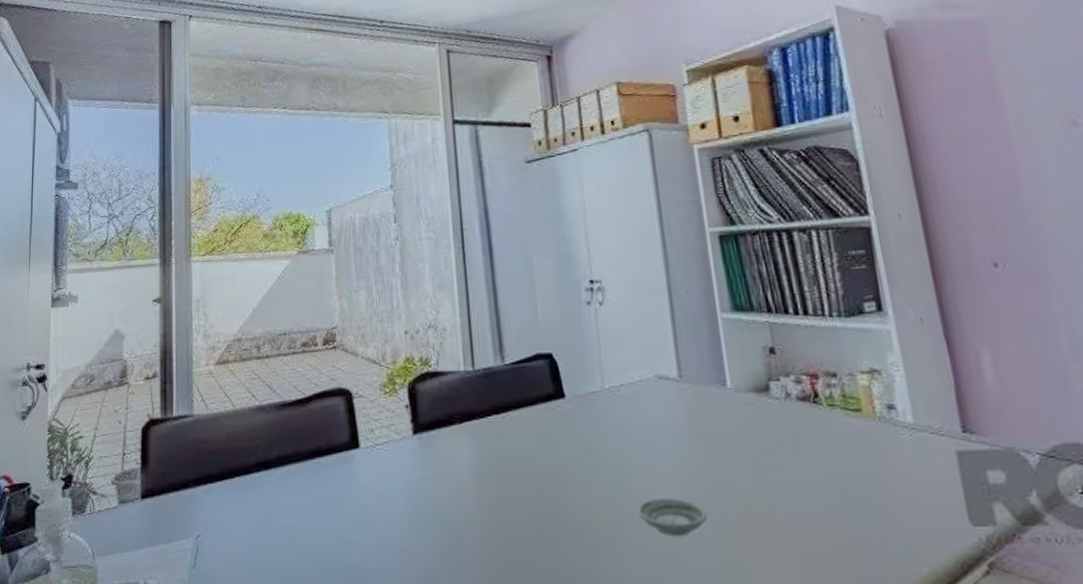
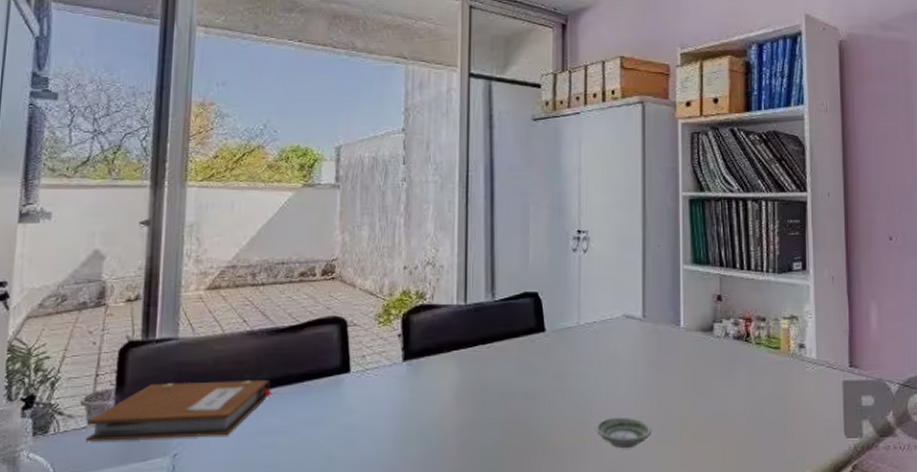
notebook: none [117,457,285,522] -> present [85,380,273,442]

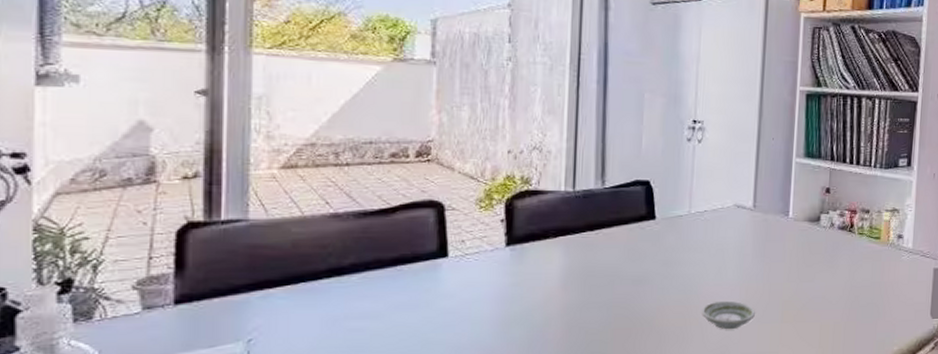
notebook: present [85,380,273,442] -> none [140,264,361,328]

